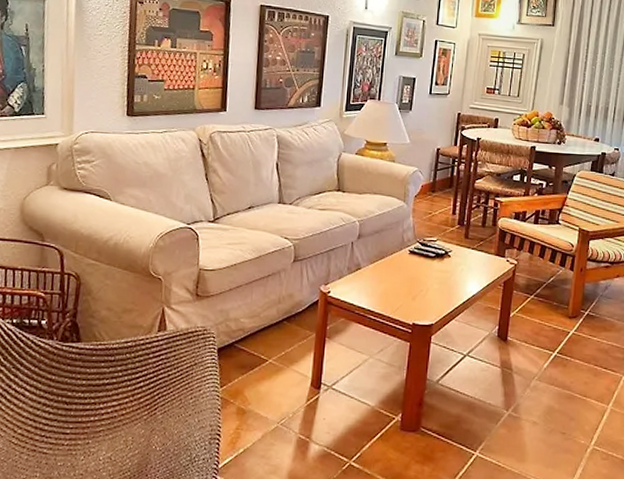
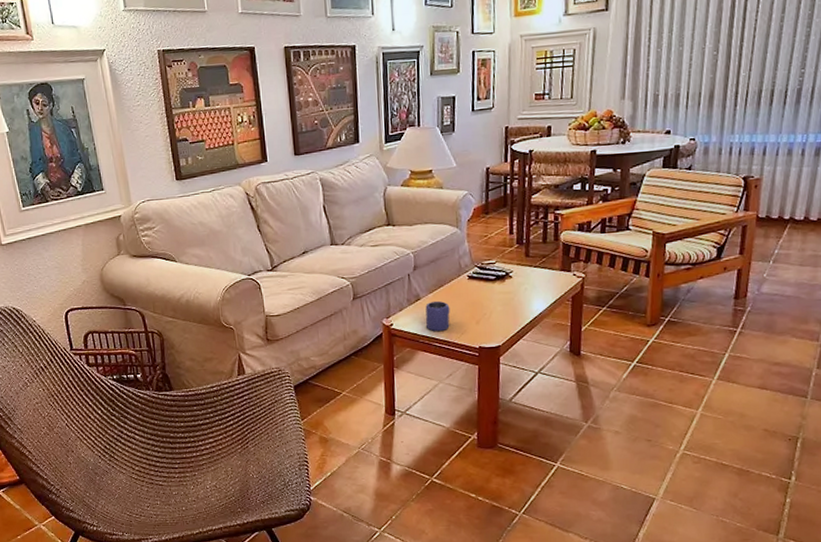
mug: none [364,272,389,303] -> present [425,300,450,331]

